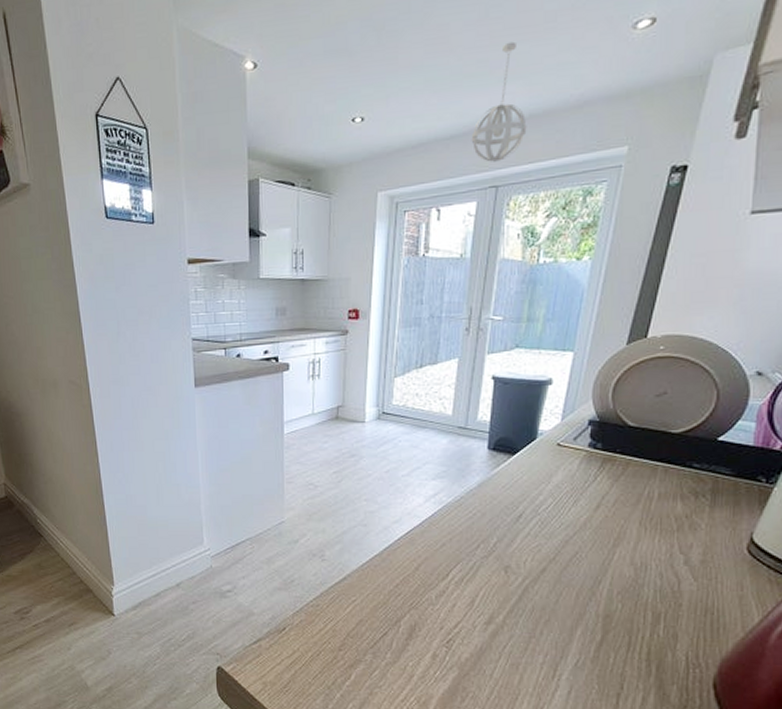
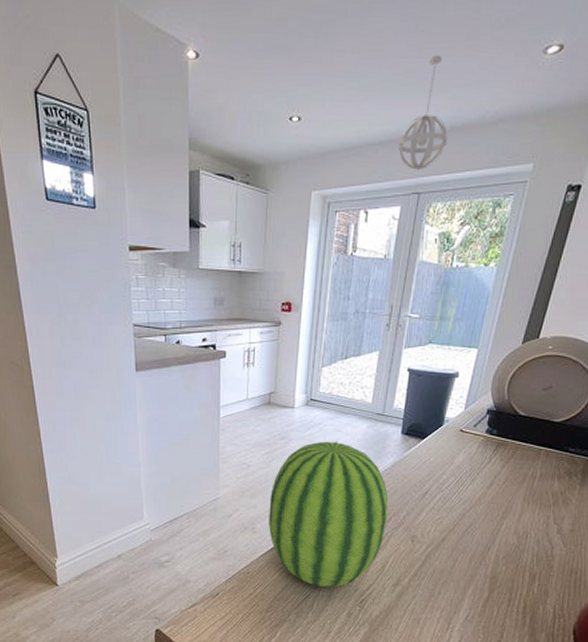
fruit: none [339,458,476,624] -> present [269,441,389,588]

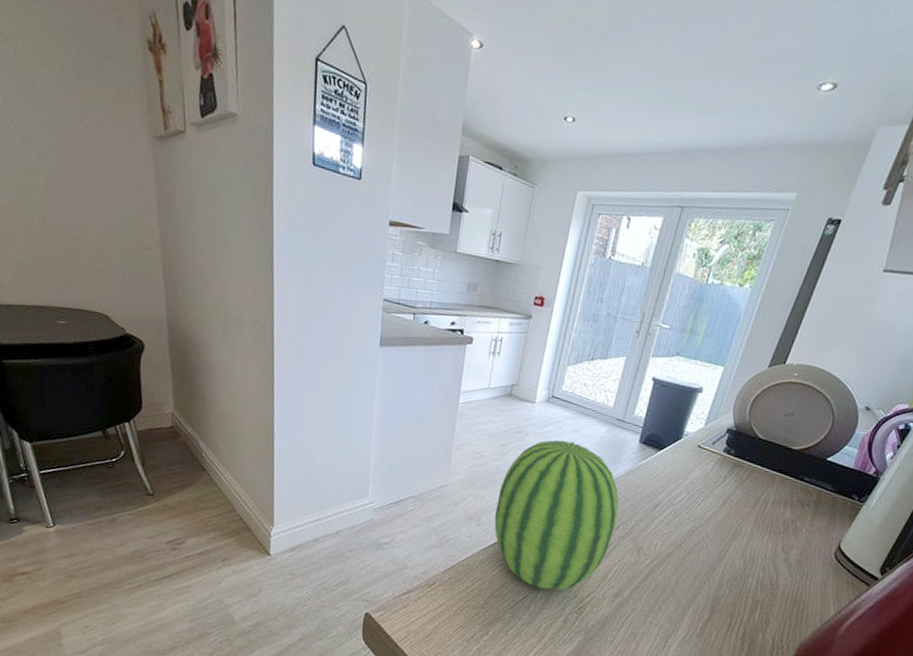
pendant light: present [398,55,448,170] -> none [667,77,719,185]

